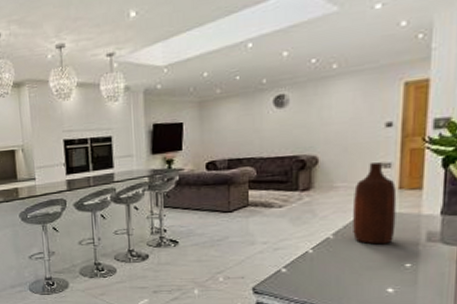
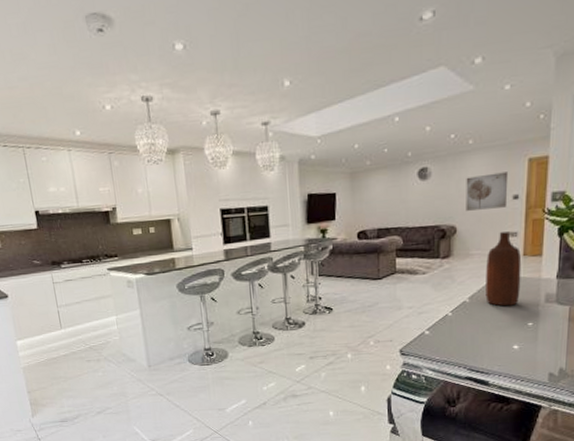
wall art: none [329,97,380,140] -> present [466,171,509,211]

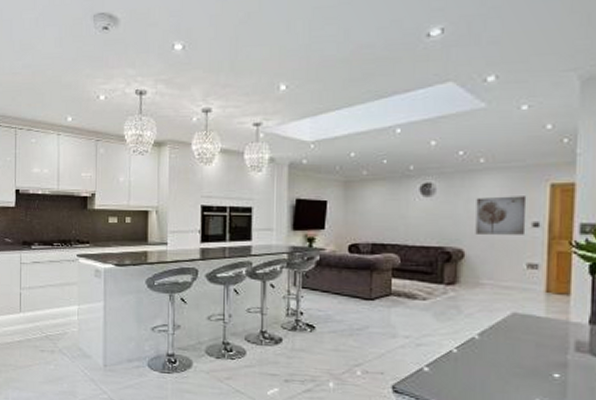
bottle: present [485,232,522,306] -> none [499,262,544,351]

